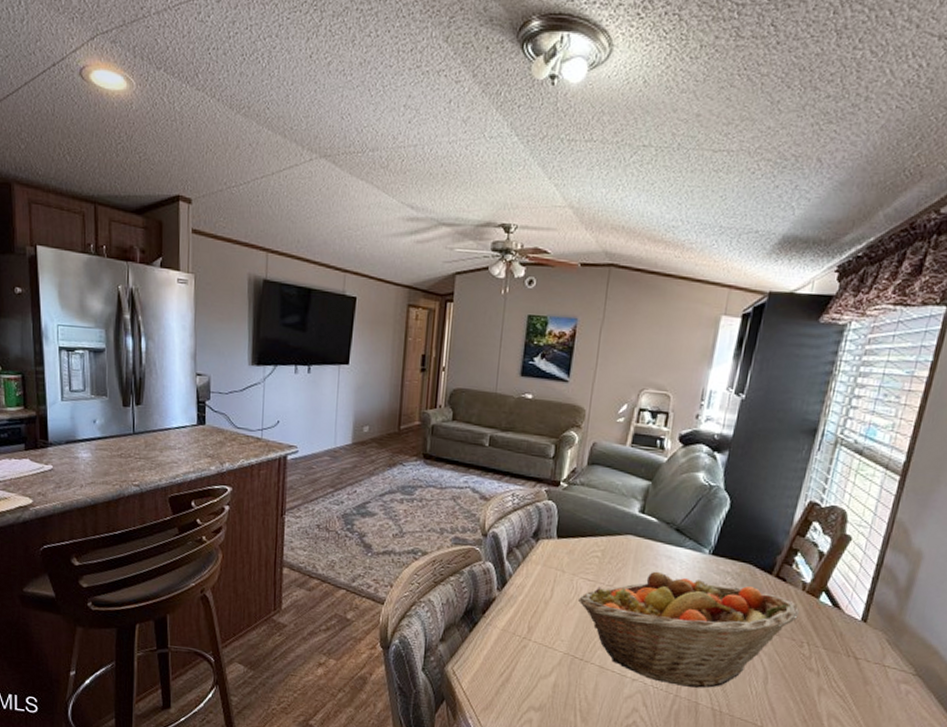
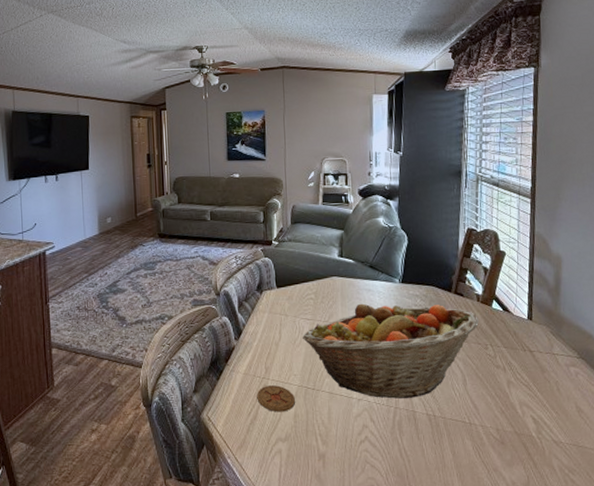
coaster: none [513,647,558,679] -> present [257,385,295,412]

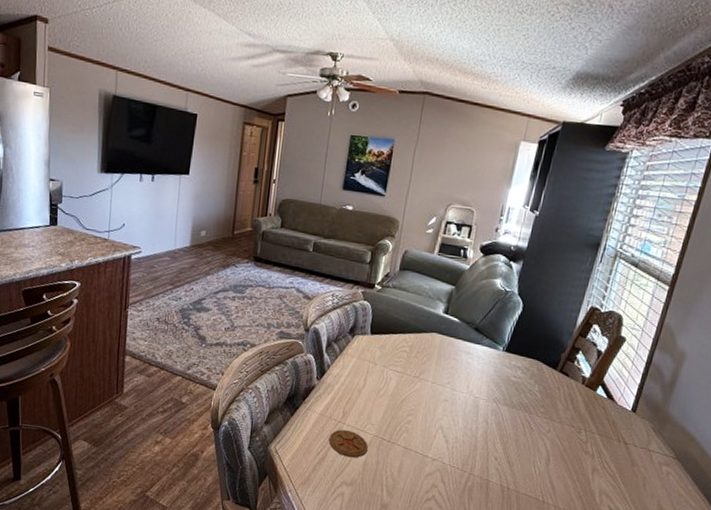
fruit basket: present [303,303,479,399] -> none [388,365,579,468]

